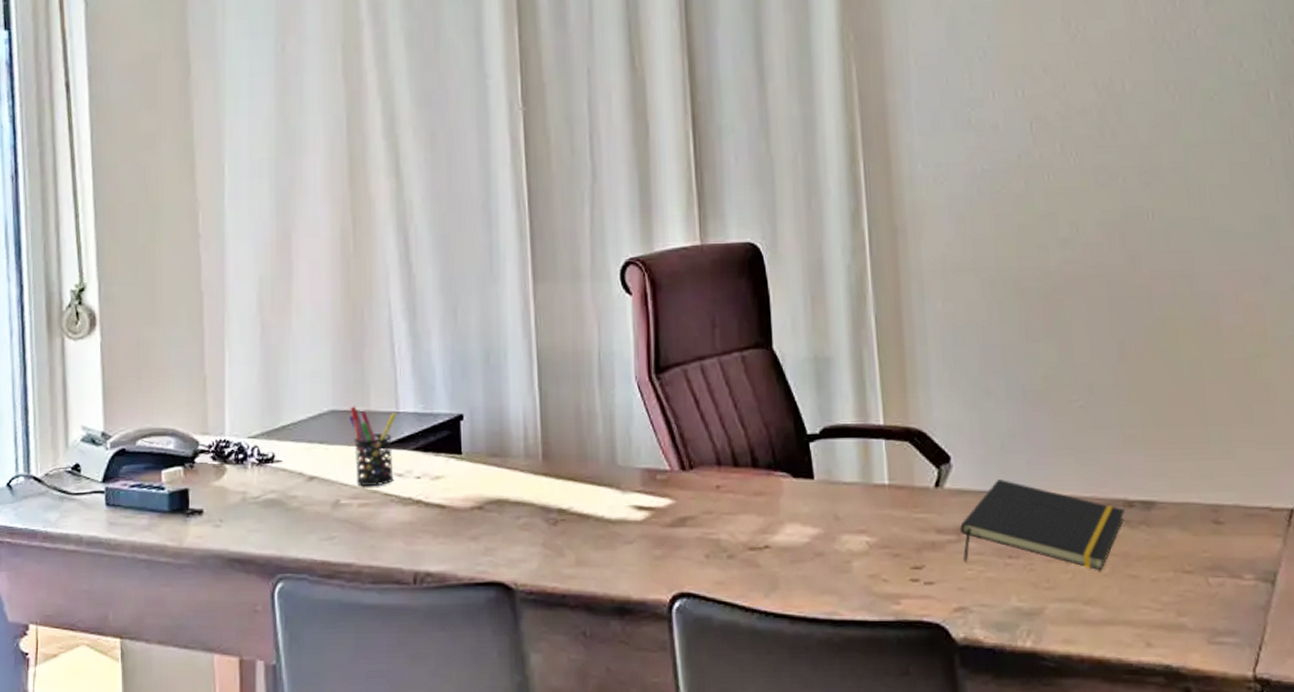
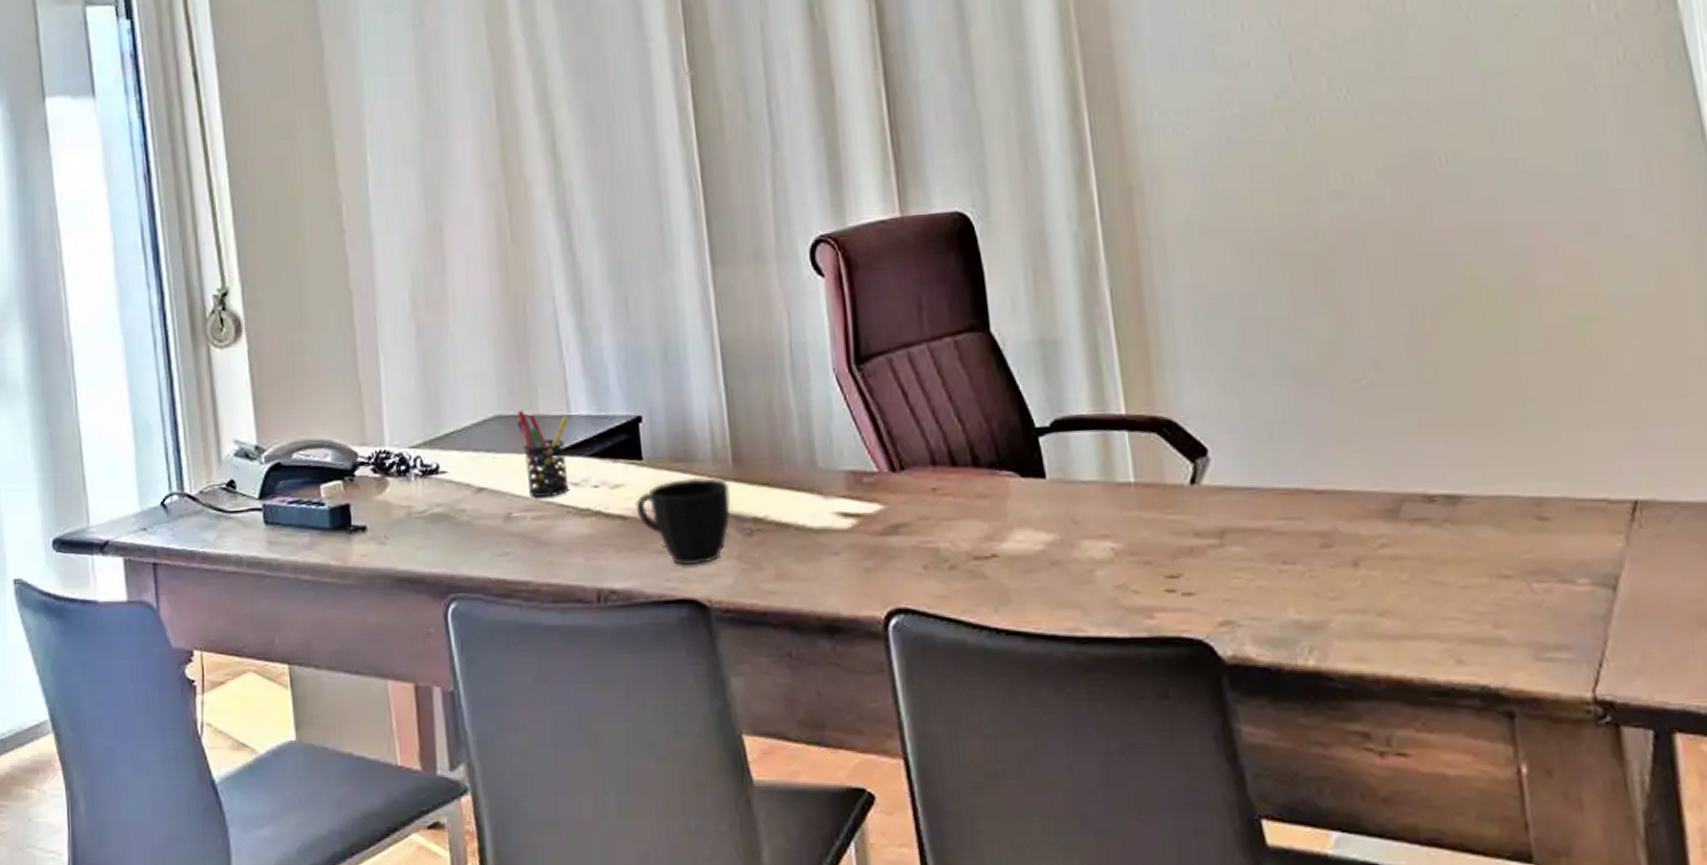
cup: none [453,471,539,552] -> present [635,477,731,566]
notepad: present [960,478,1124,571] -> none [1223,472,1424,578]

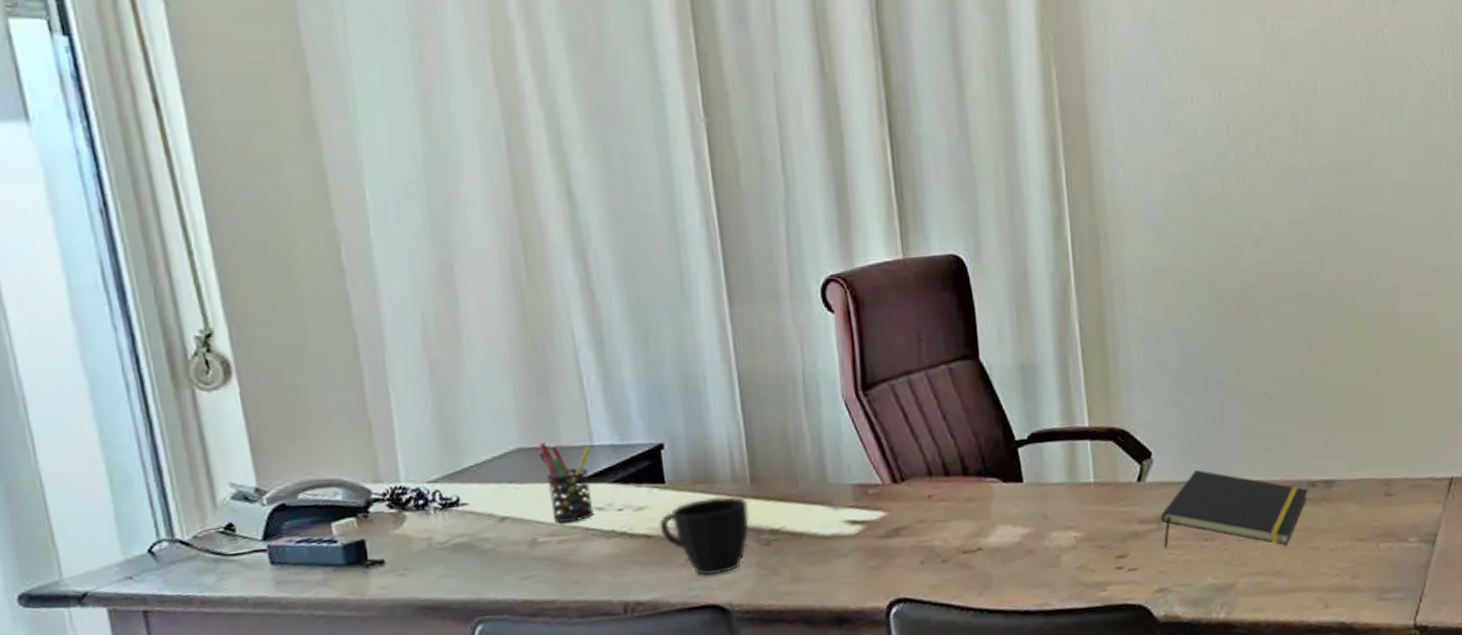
notepad: none [1223,472,1424,578] -> present [1161,469,1308,548]

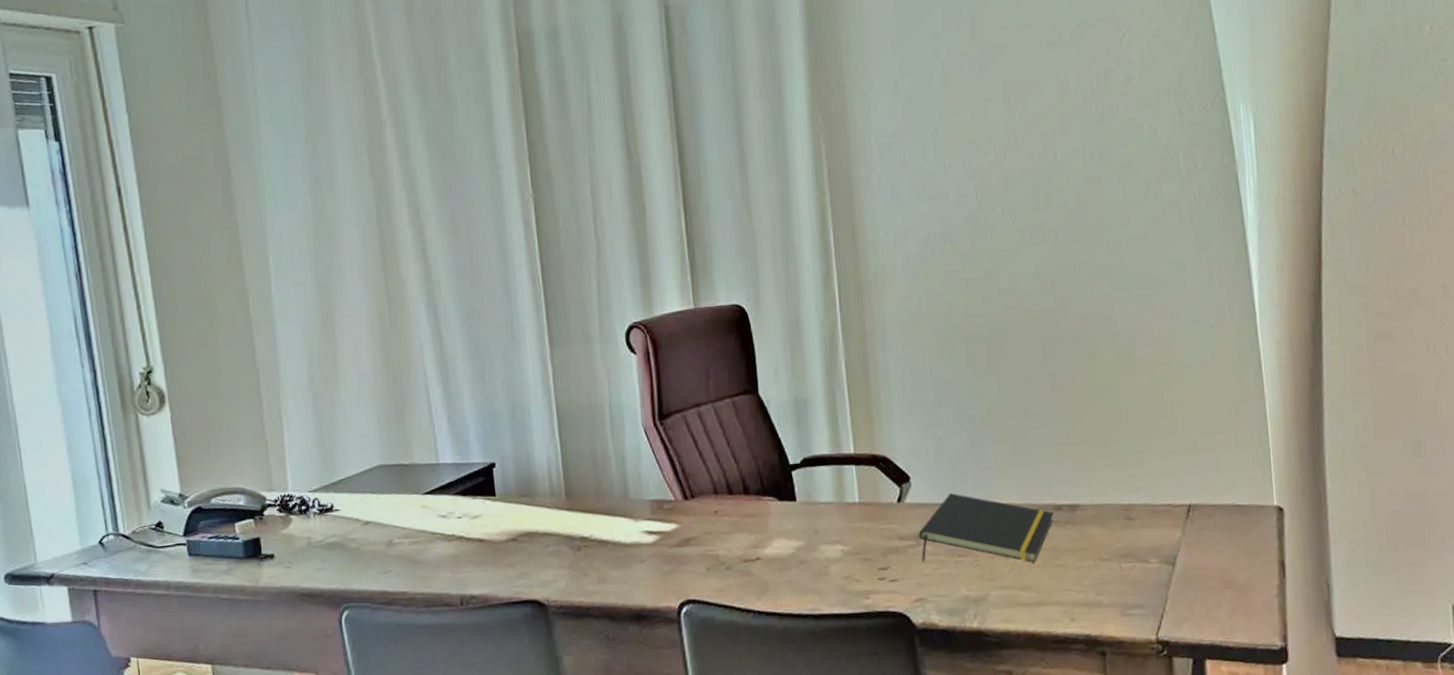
pen holder: present [538,442,594,523] -> none [395,460,438,528]
cup: present [659,496,750,576] -> none [490,508,564,575]

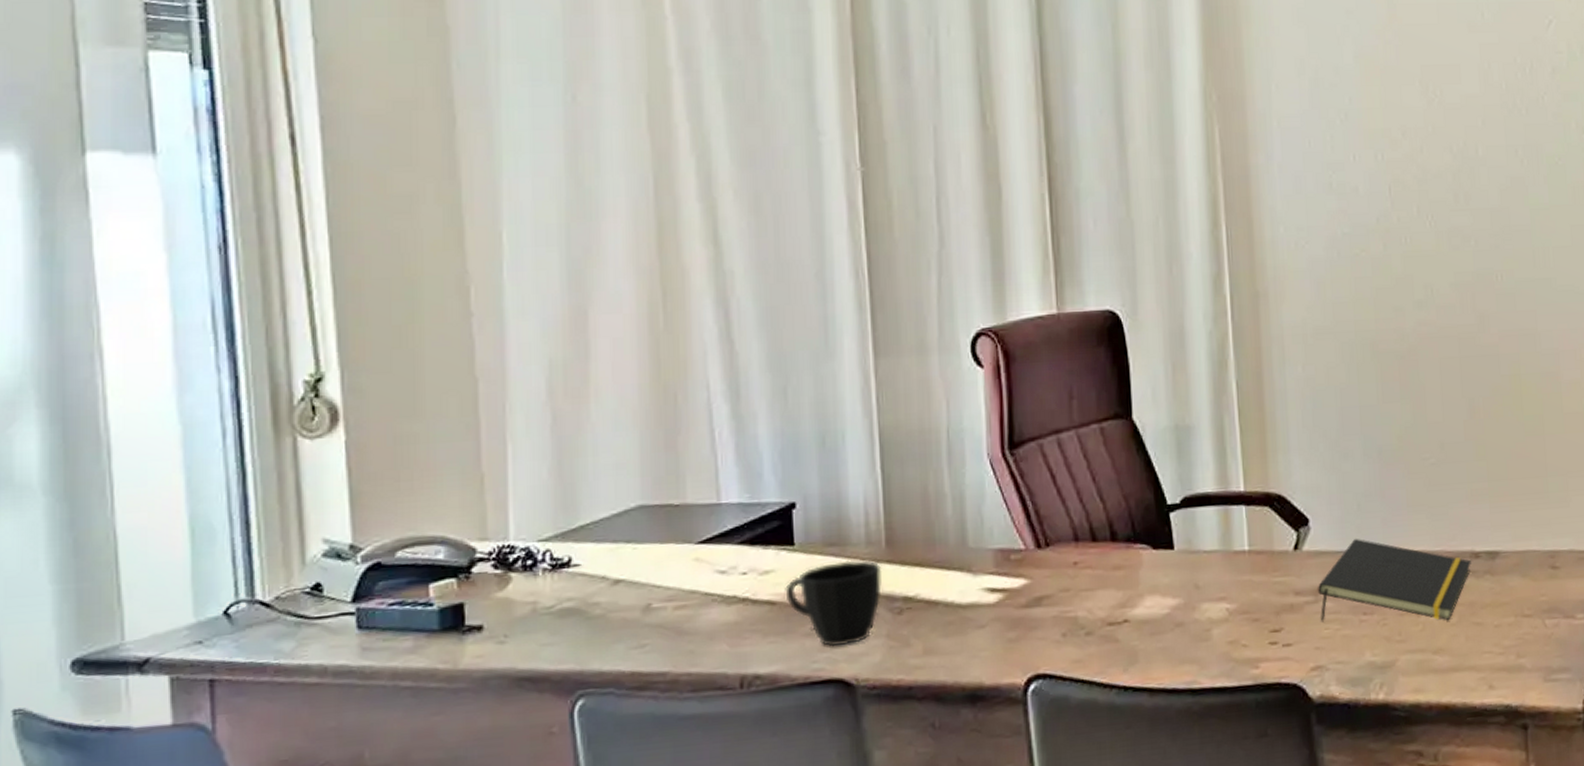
cup: none [490,508,564,575] -> present [785,560,882,647]

